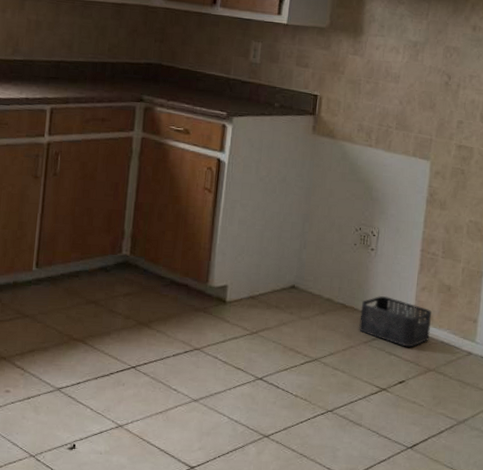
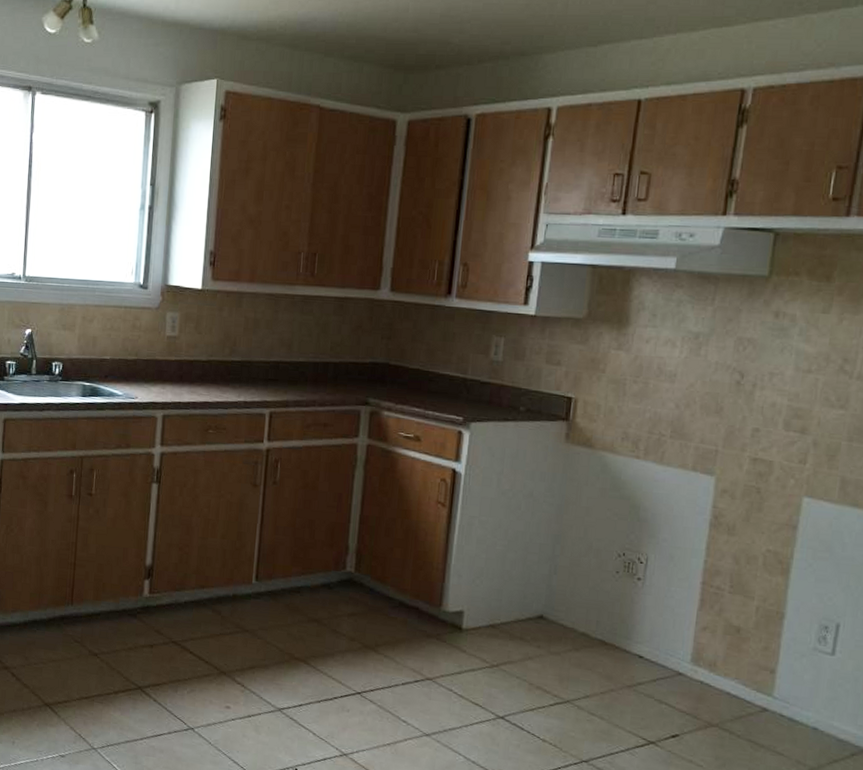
storage bin: present [359,295,432,347] -> none [621,633,715,696]

